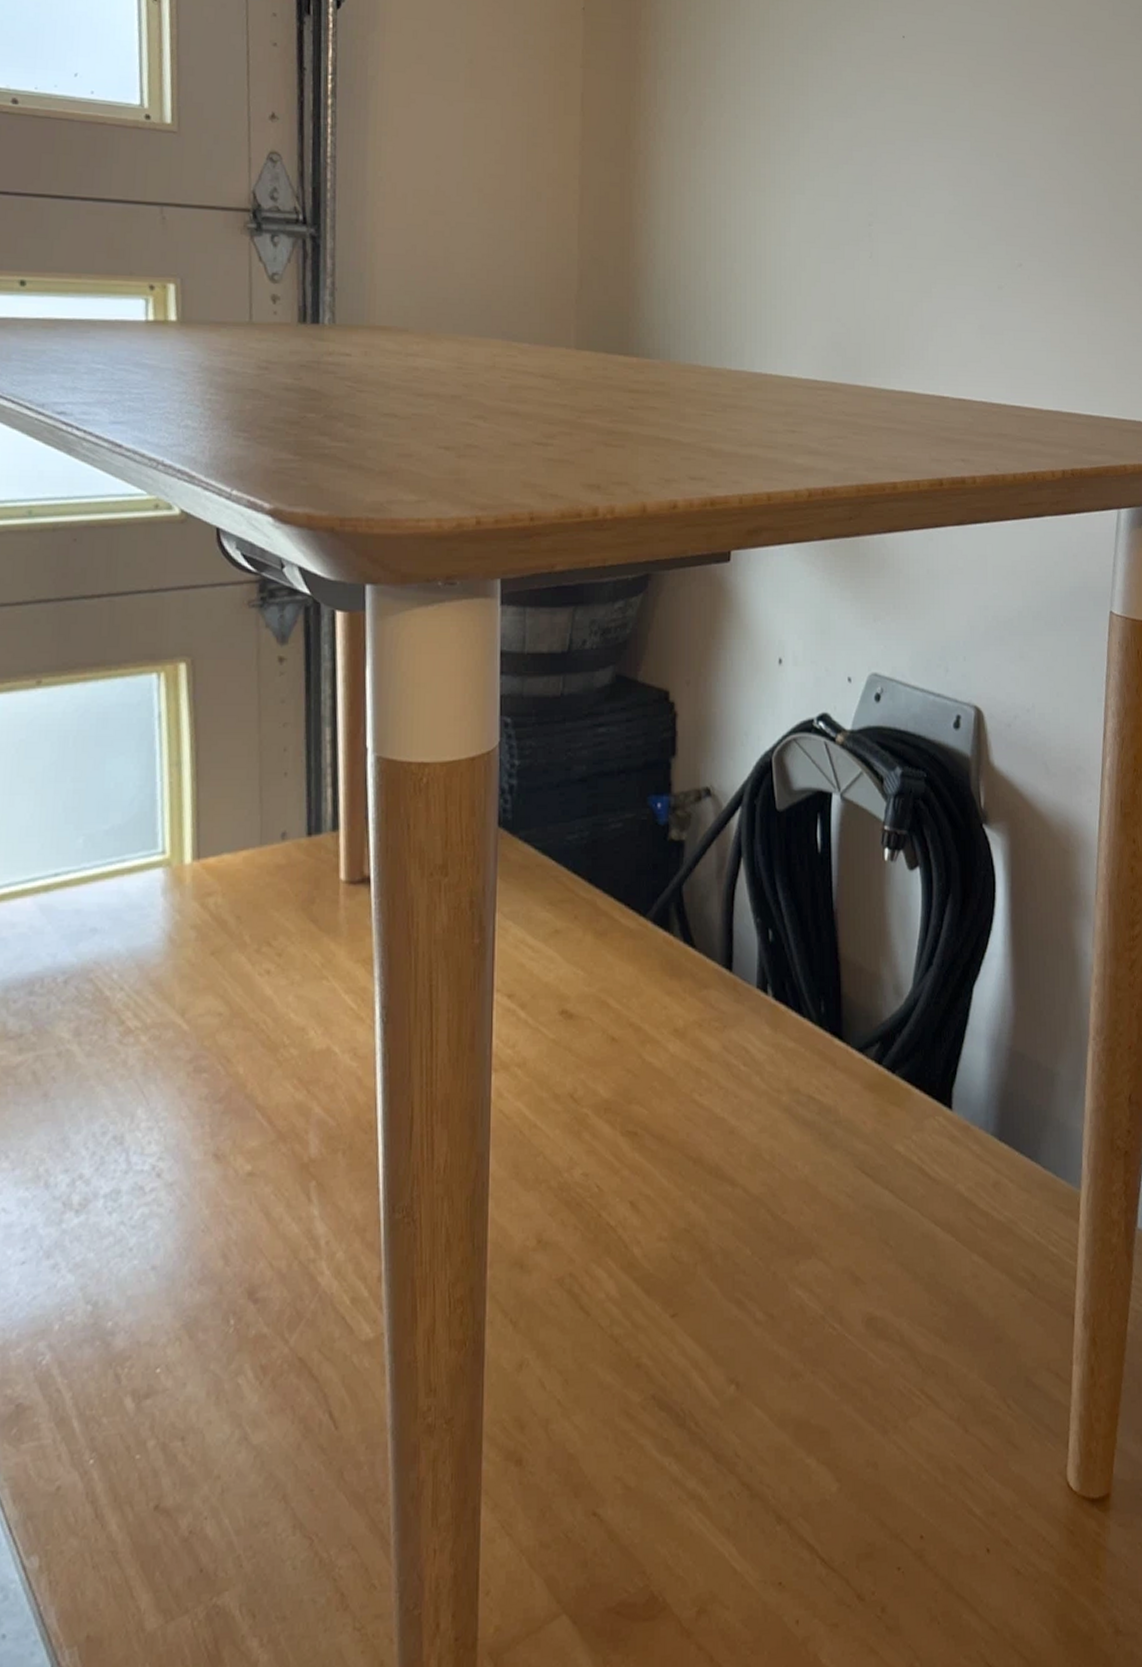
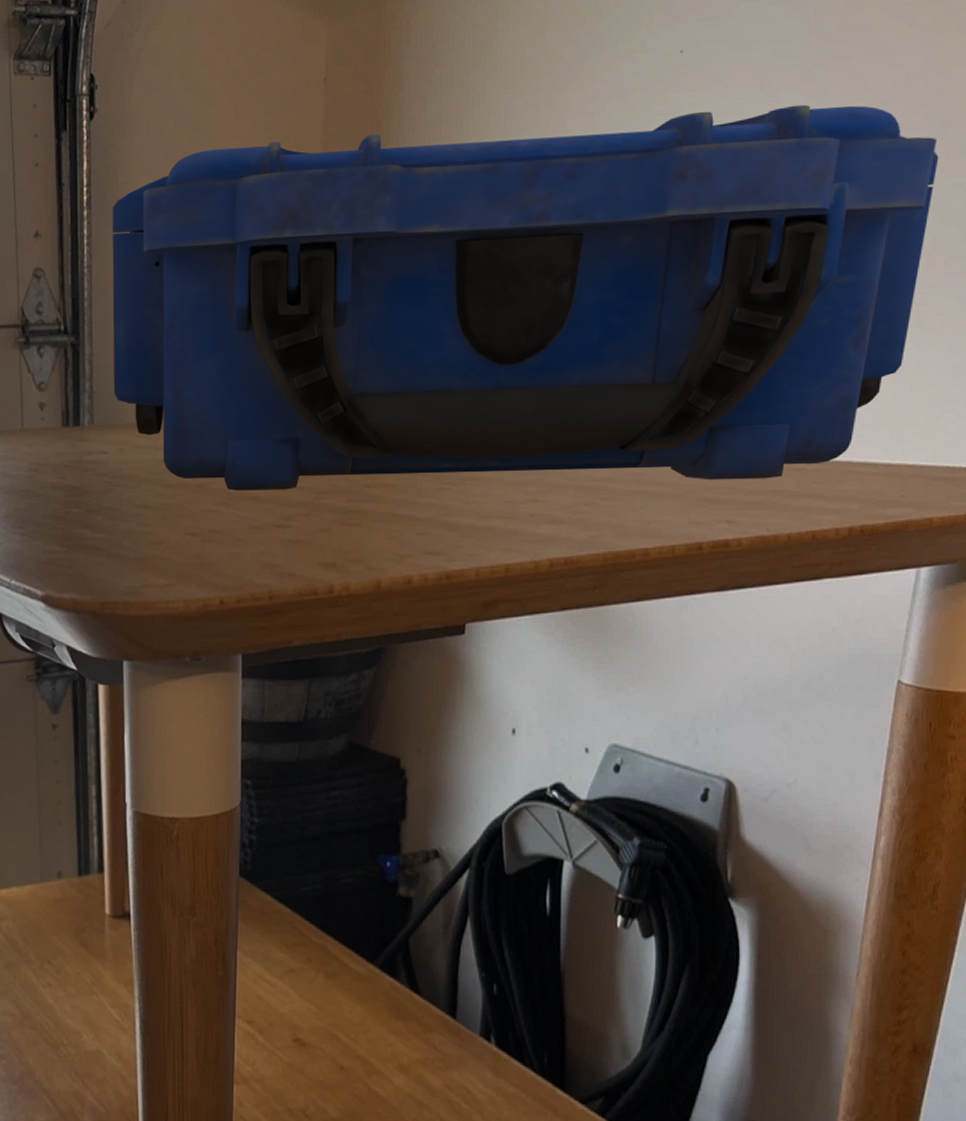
toolbox: none [358,57,1110,423] -> present [112,104,939,491]

